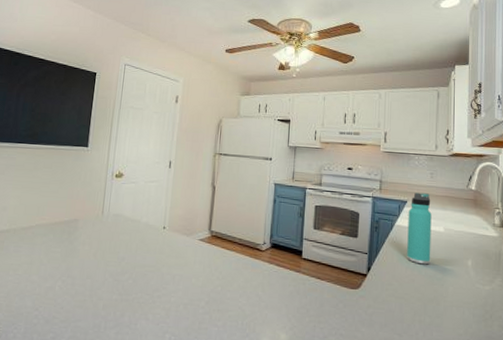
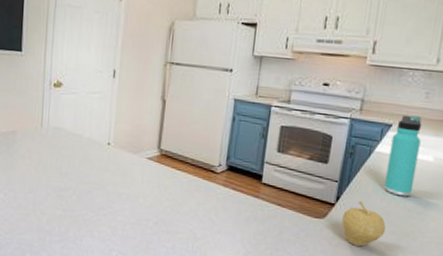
fruit: none [374,271,412,314] -> present [342,201,386,247]

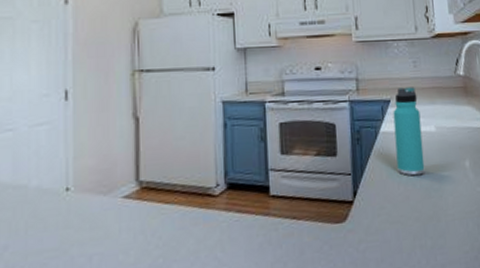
fruit: present [342,201,386,247] -> none [364,191,409,246]

